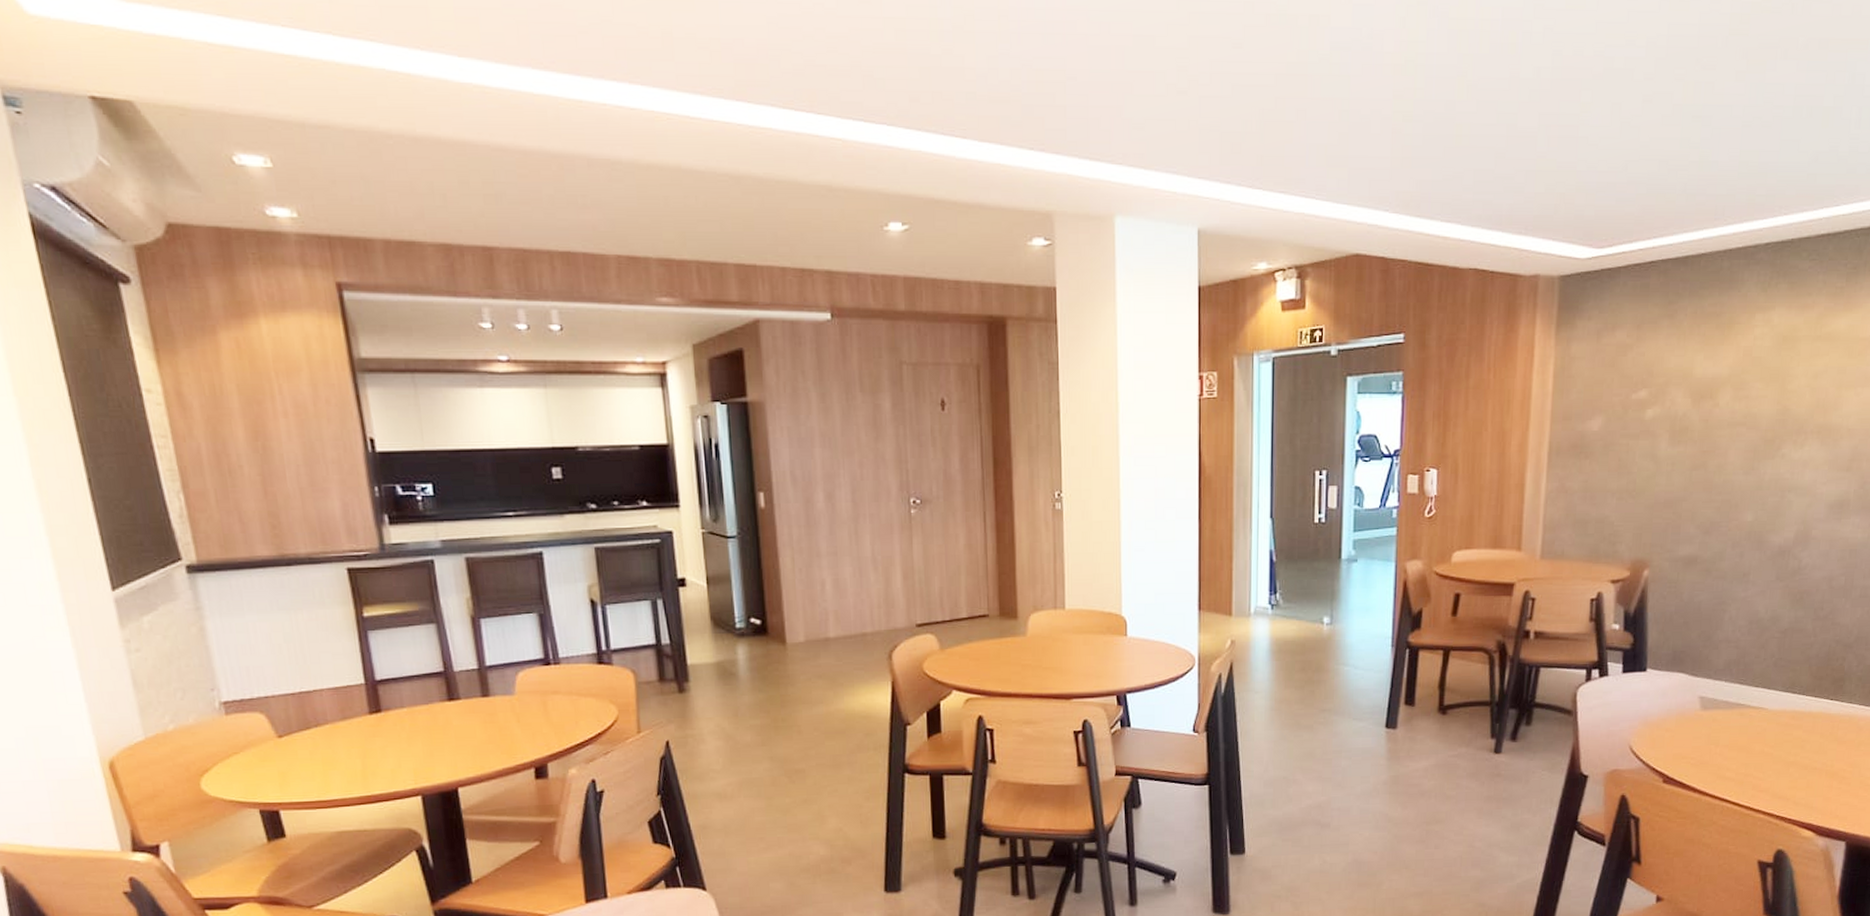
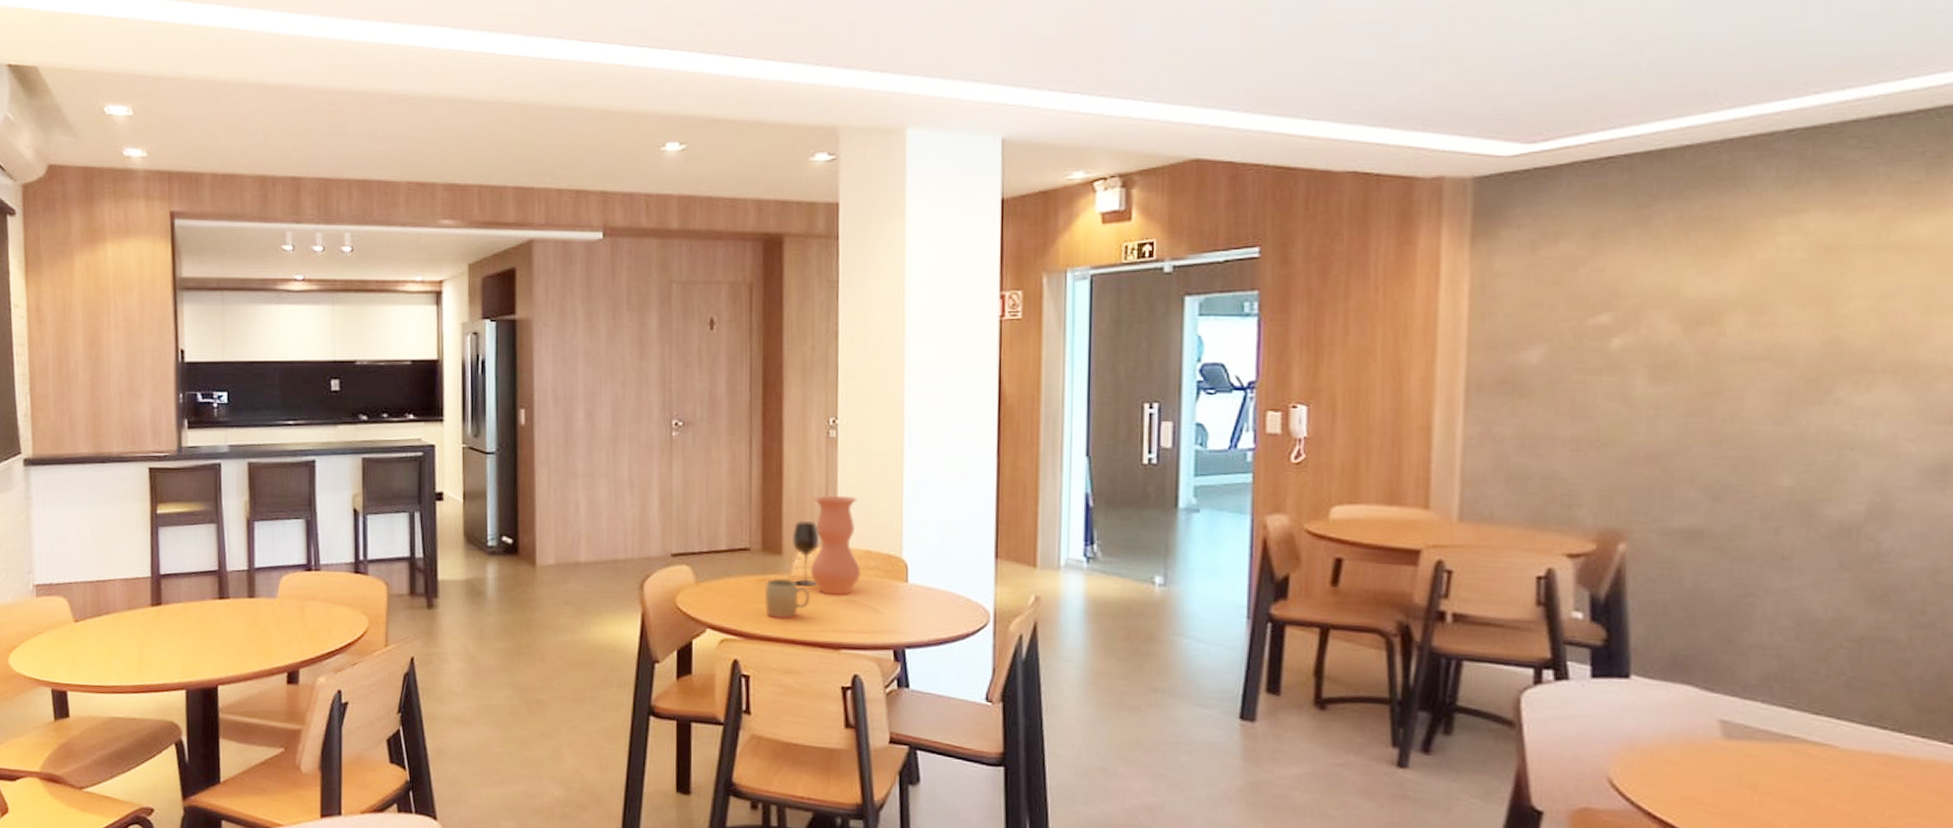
mug: none [1003,640,1043,677] -> present [764,578,810,620]
wine glass: none [1026,586,1050,646] -> present [793,520,820,587]
vase: none [1043,562,1087,652] -> present [810,495,861,595]

